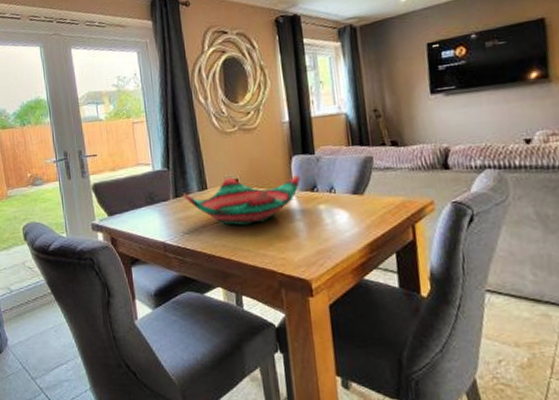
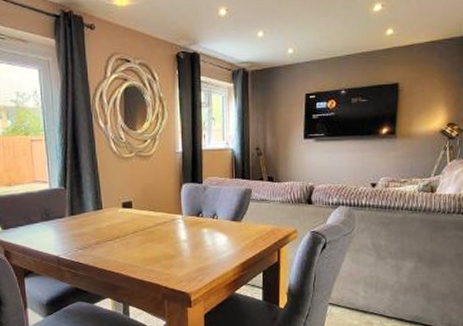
decorative bowl: present [183,174,300,226] -> none [79,198,188,244]

